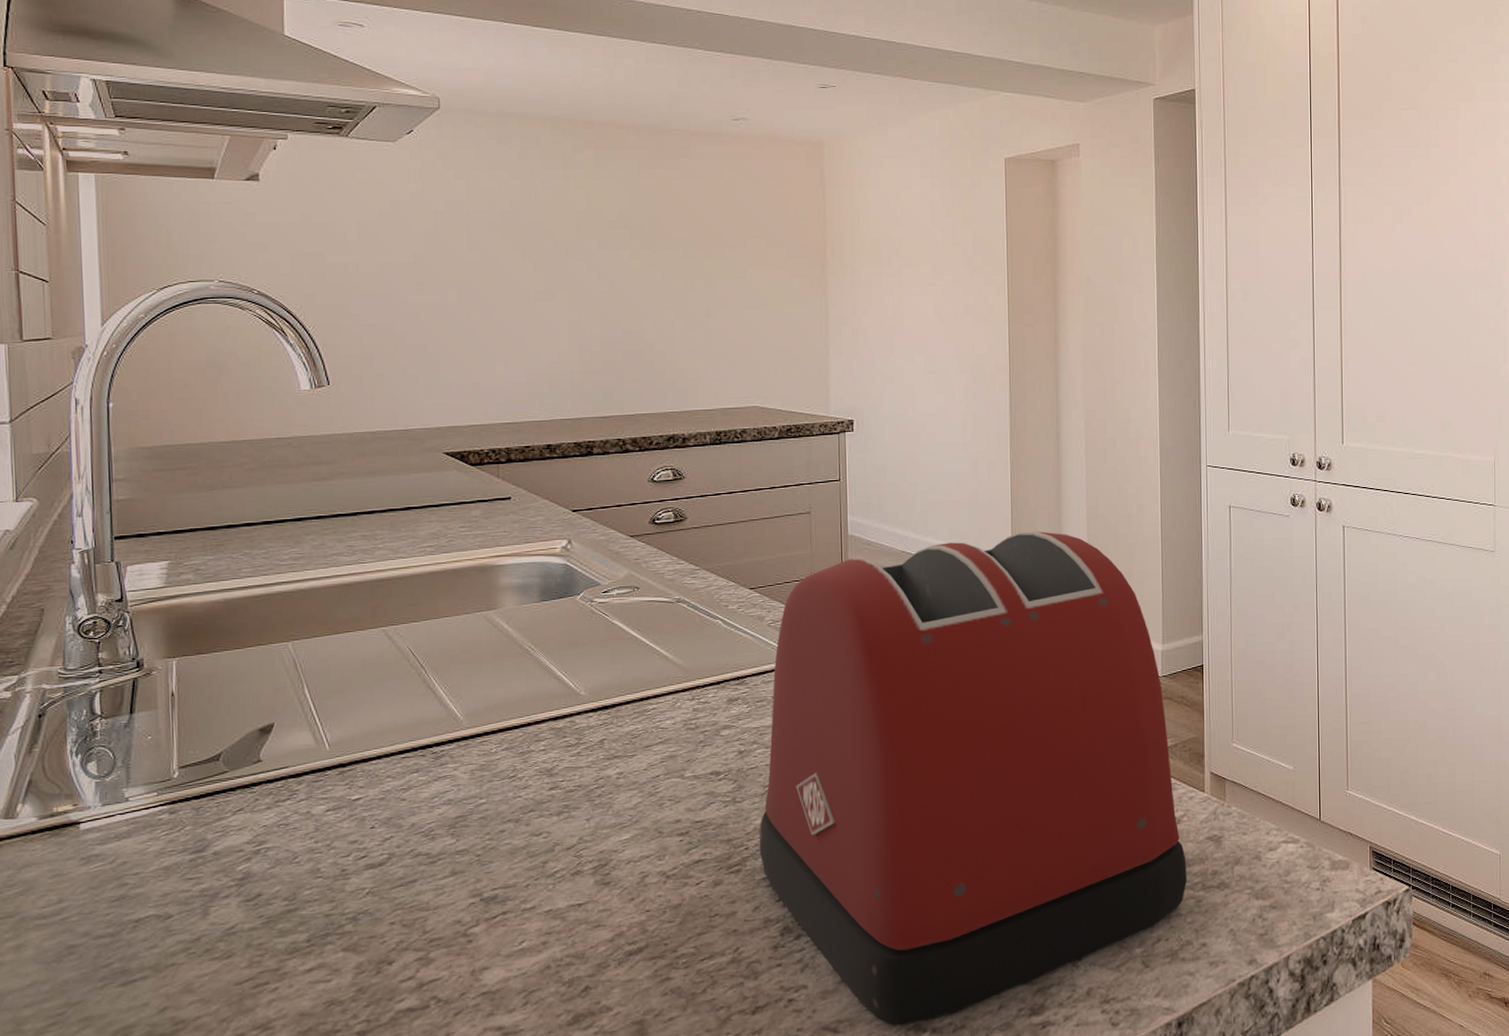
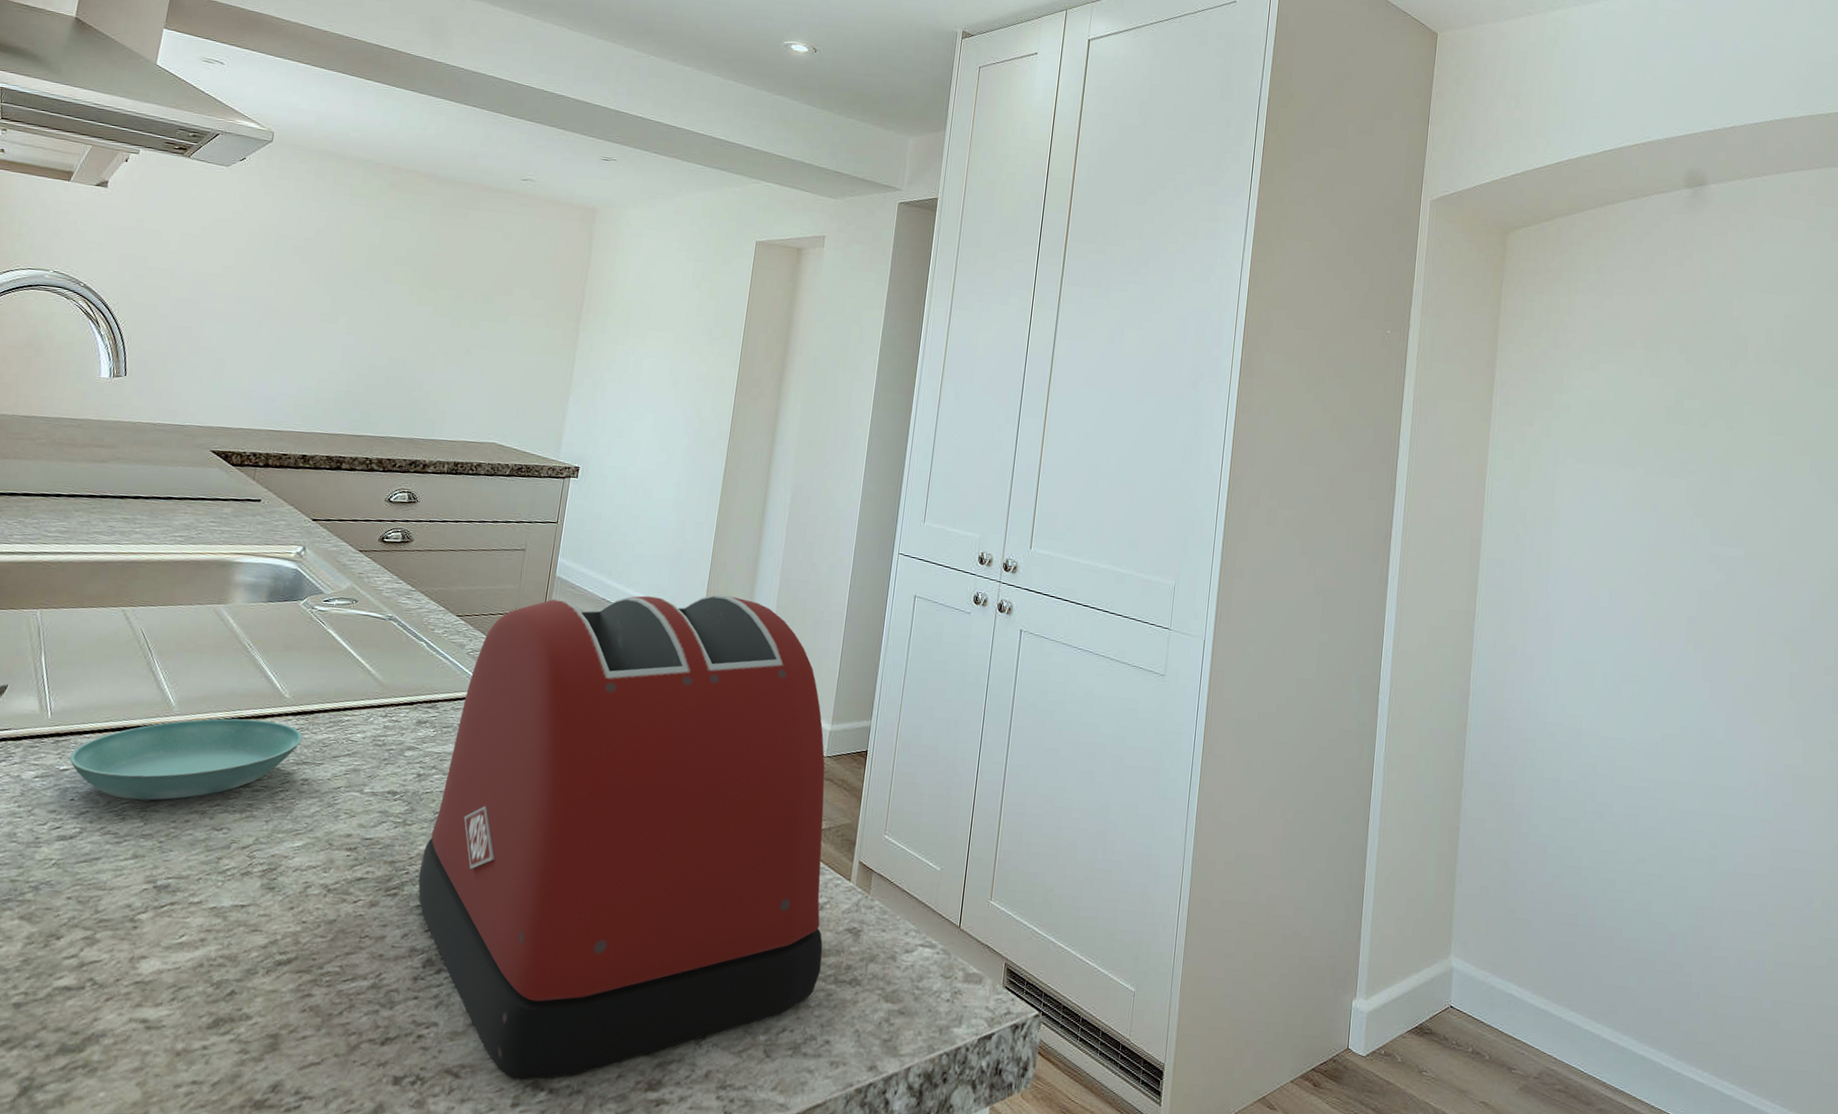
saucer: none [360,720,609,819] -> present [69,718,304,801]

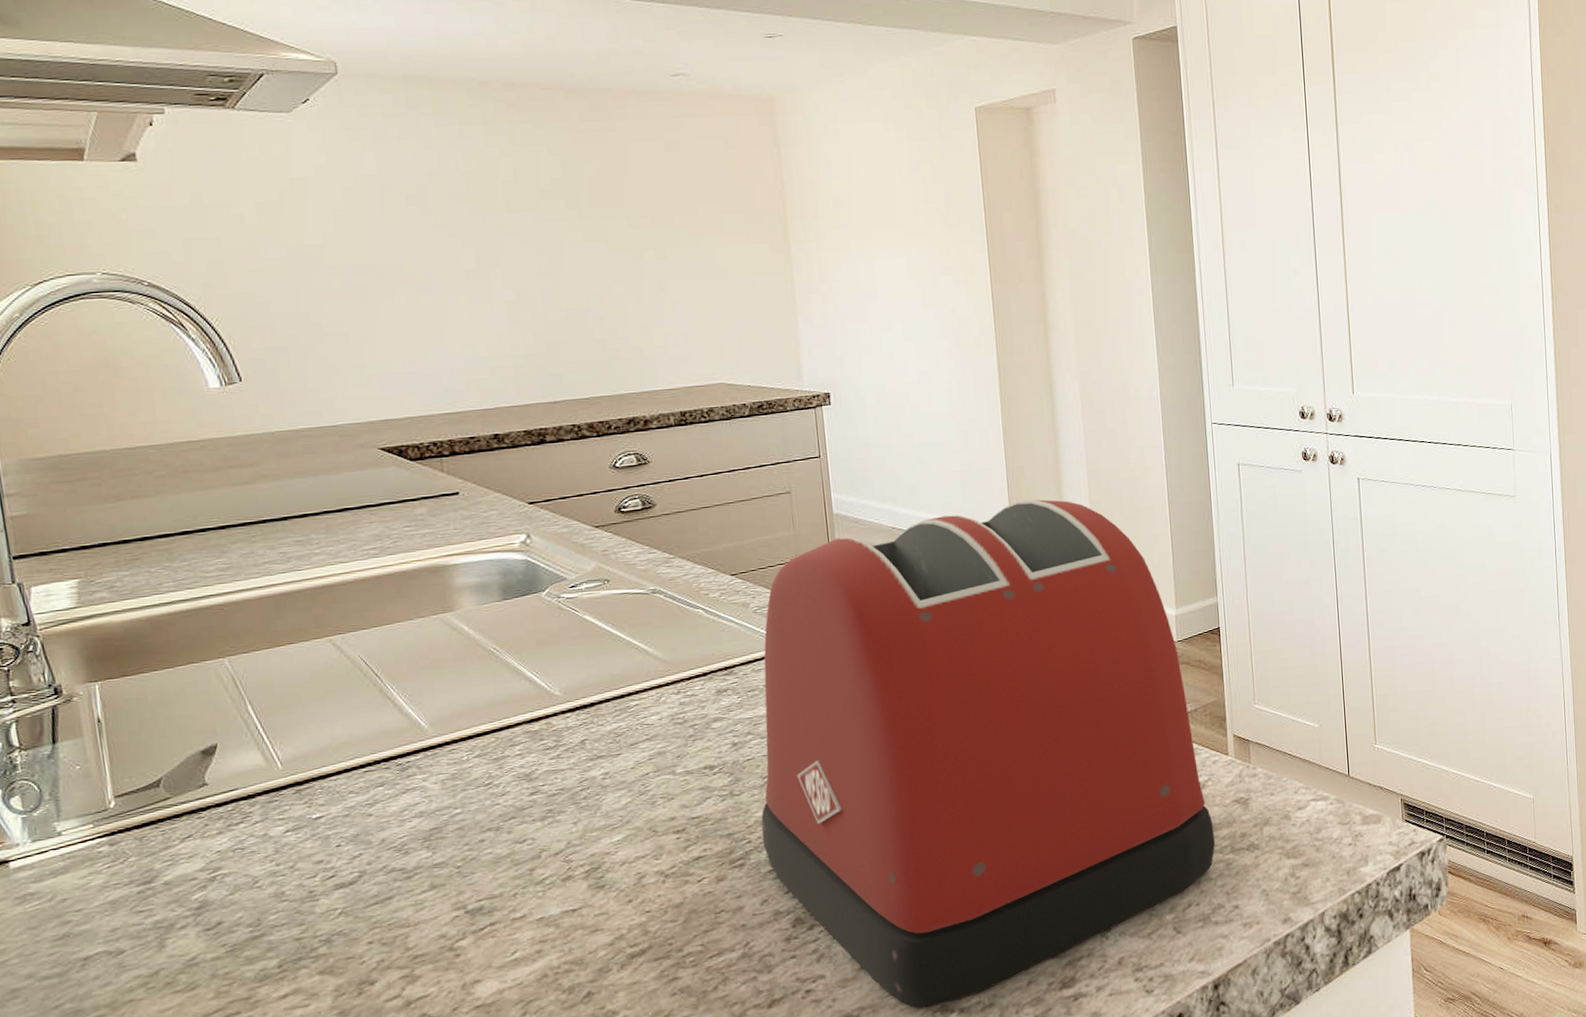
saucer: present [69,718,304,801] -> none [319,722,590,834]

